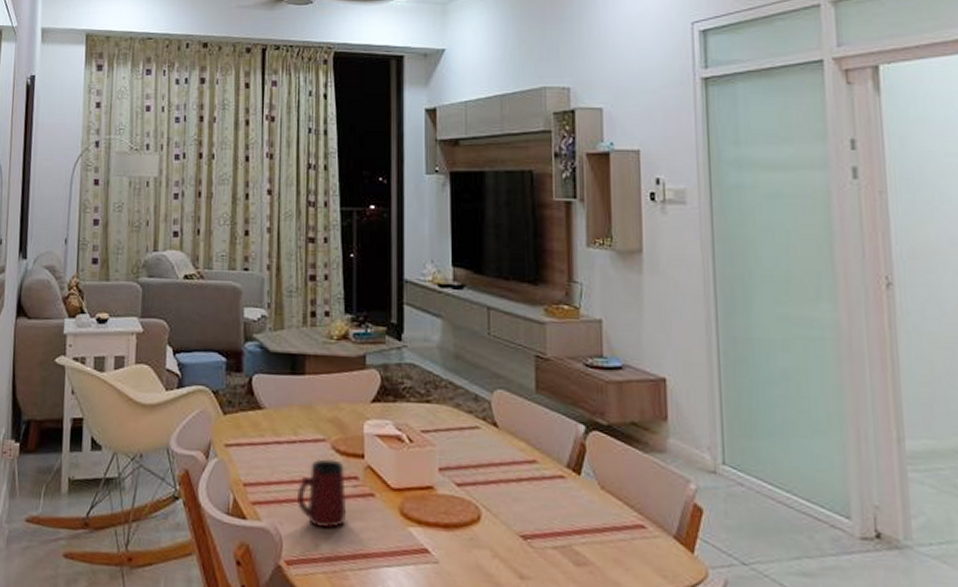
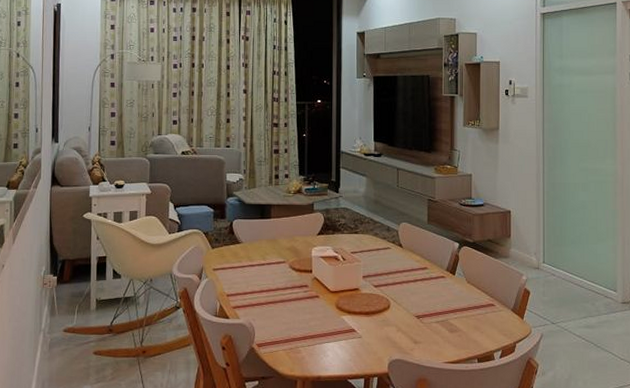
mug: present [297,458,347,528] -> none [265,275,300,321]

